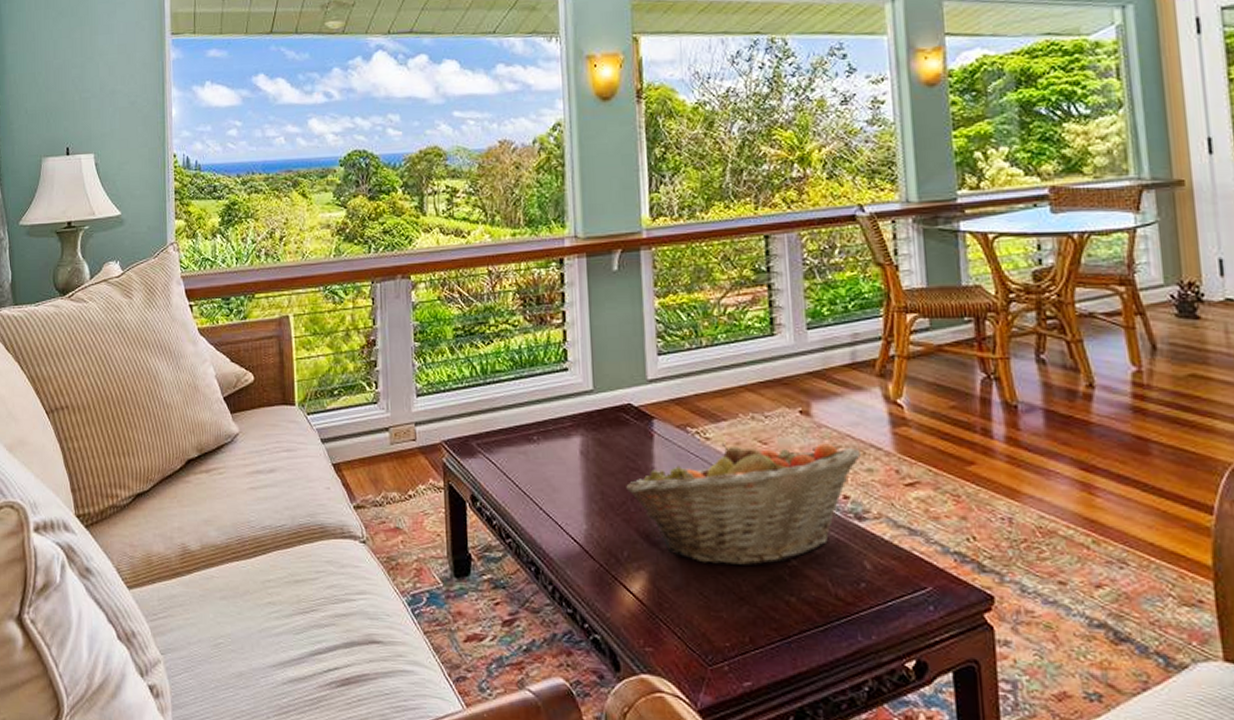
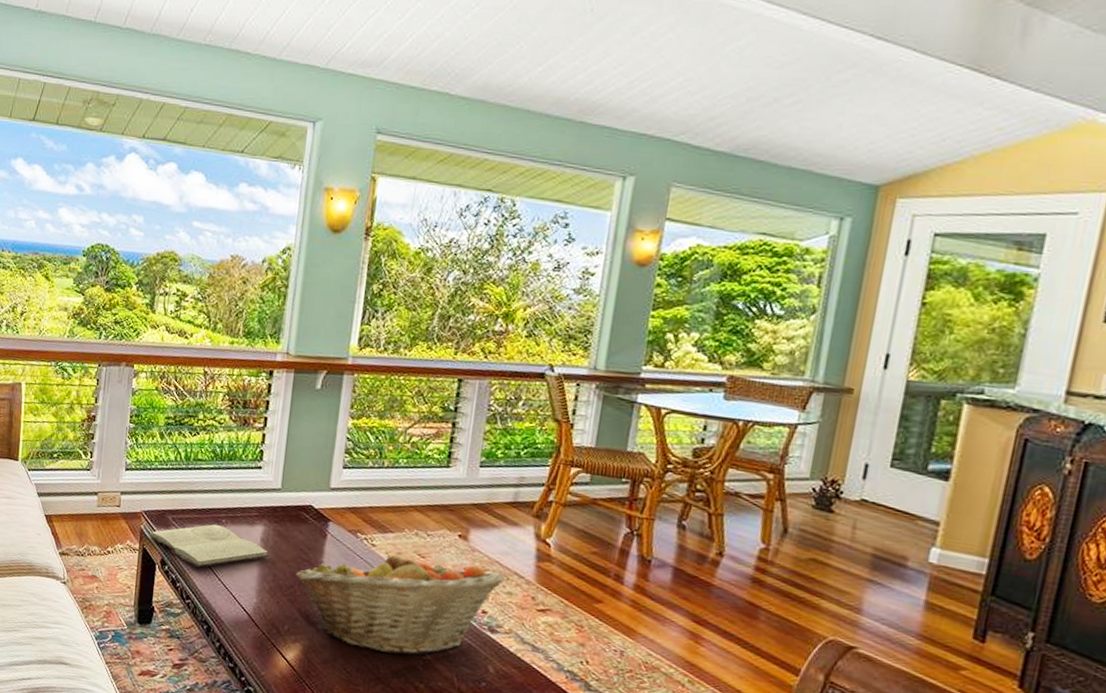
book: none [453,443,593,497] -> present [148,524,270,567]

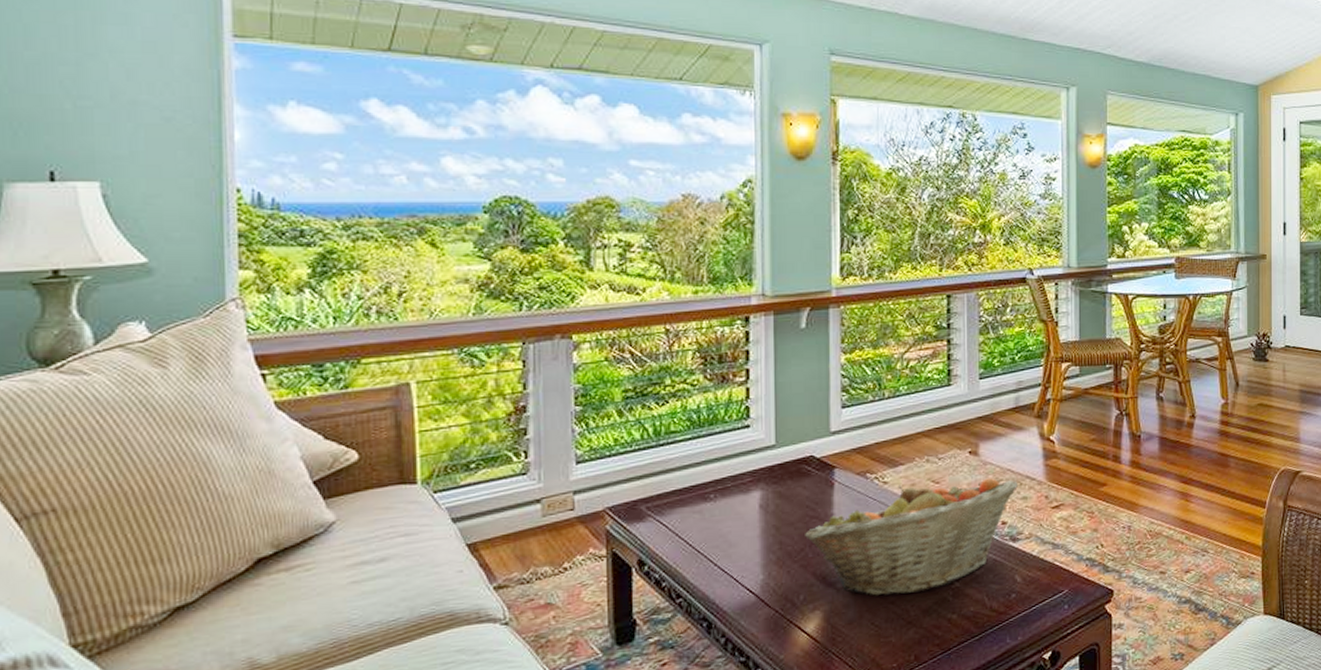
book: present [148,524,270,567] -> none [618,501,772,557]

